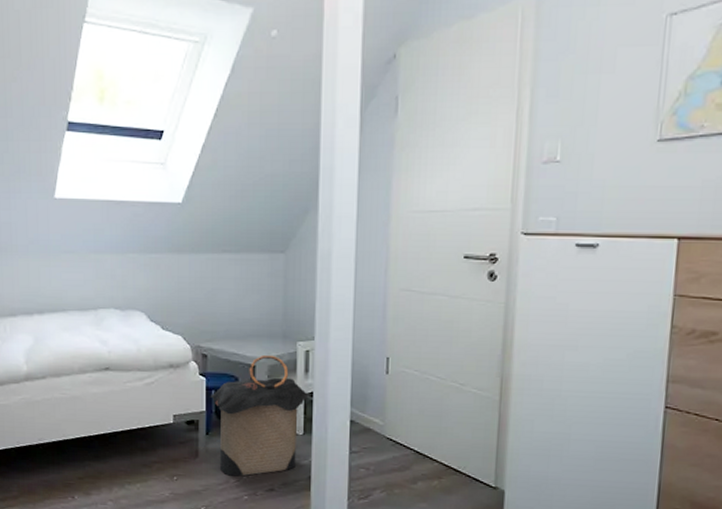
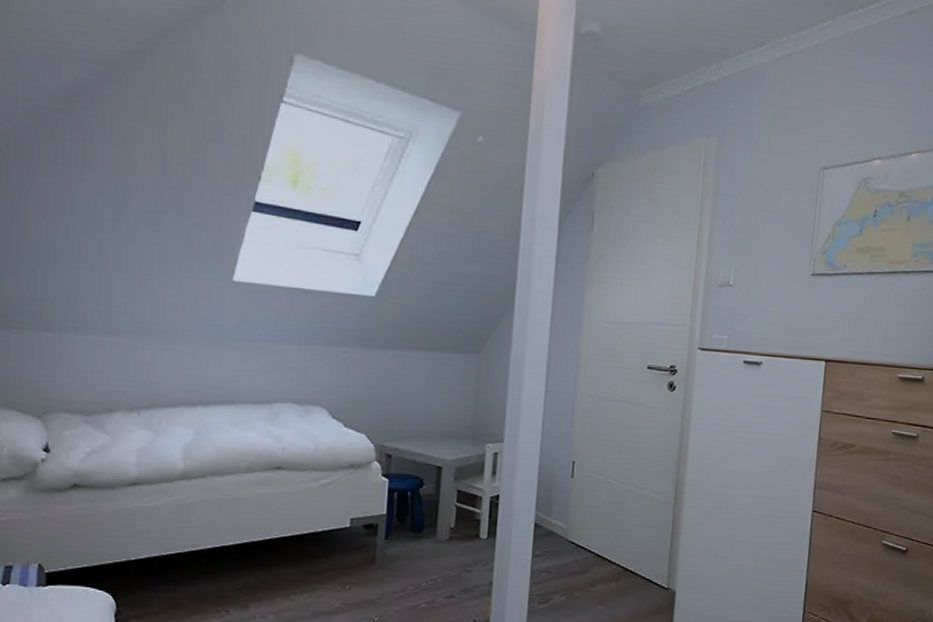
laundry hamper: present [210,354,309,477] -> none [391,456,495,583]

